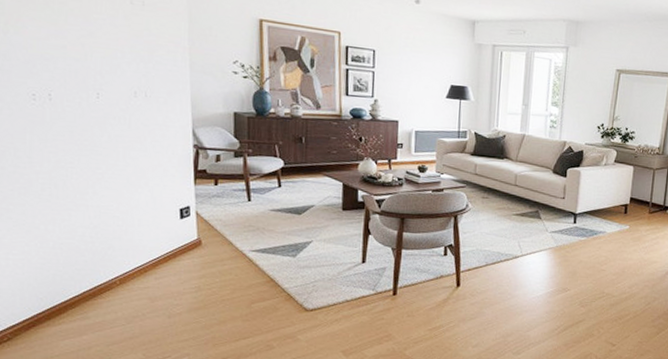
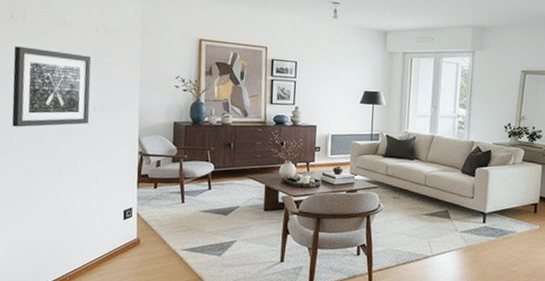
wall art: none [25,16,130,114] -> present [12,46,92,128]

